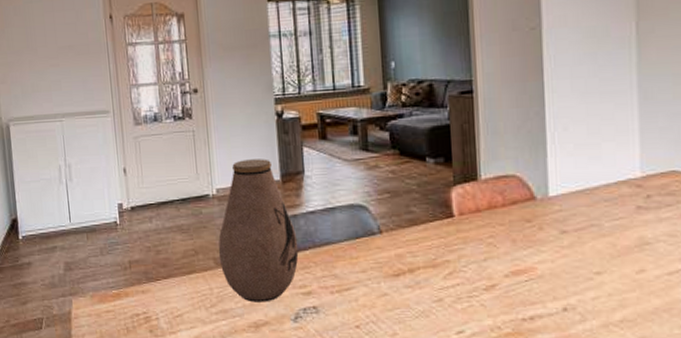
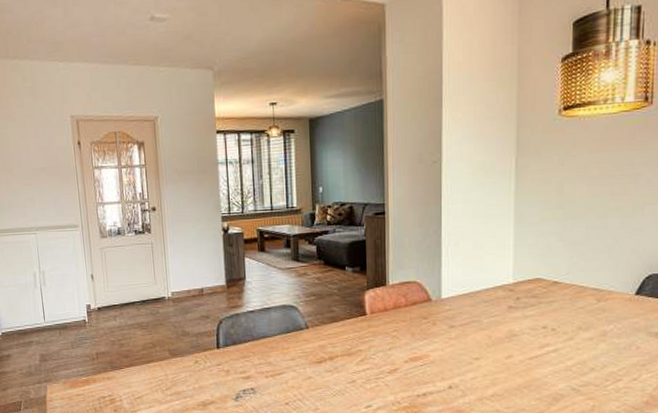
vase: present [218,159,299,302] -> none [172,267,240,386]

